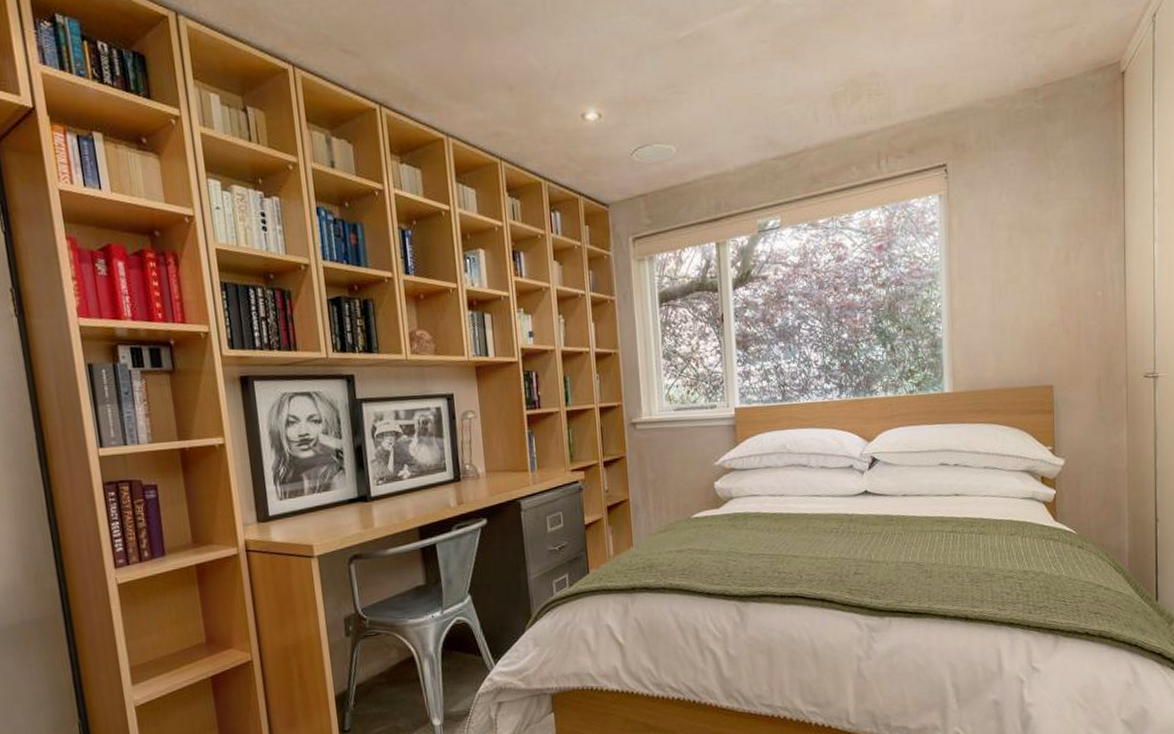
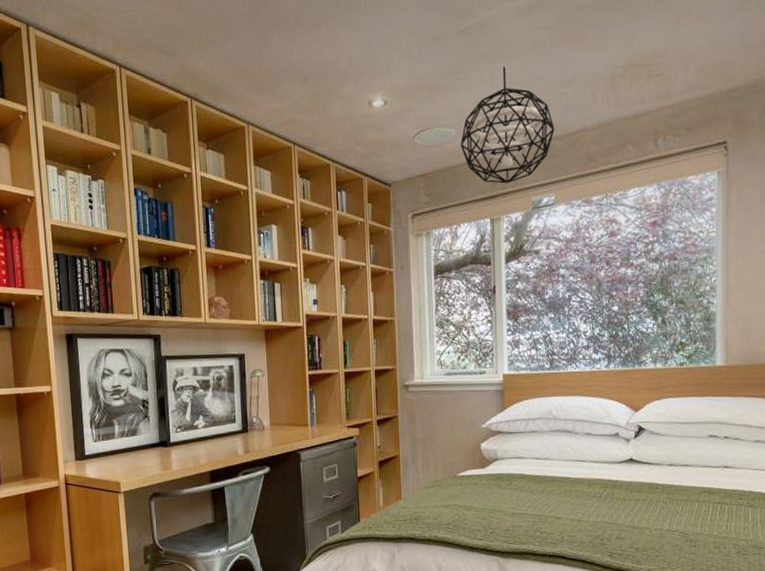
pendant light: none [681,80,778,205] -> present [460,66,555,184]

